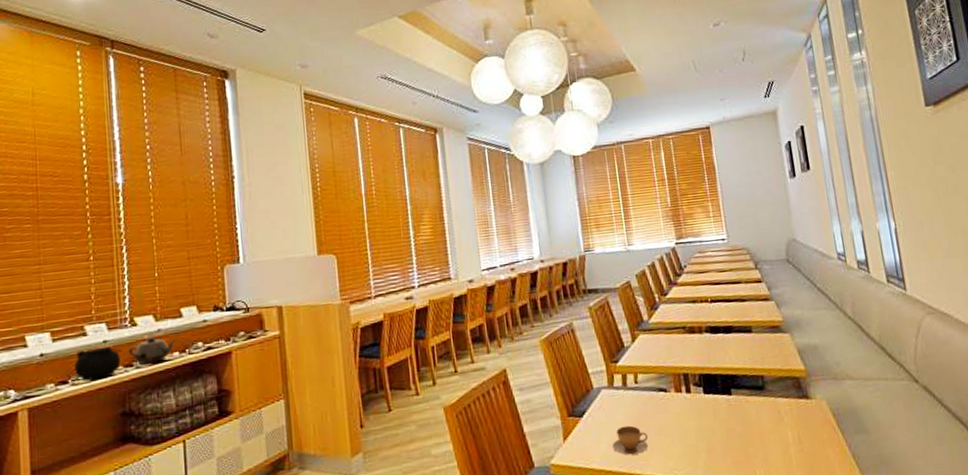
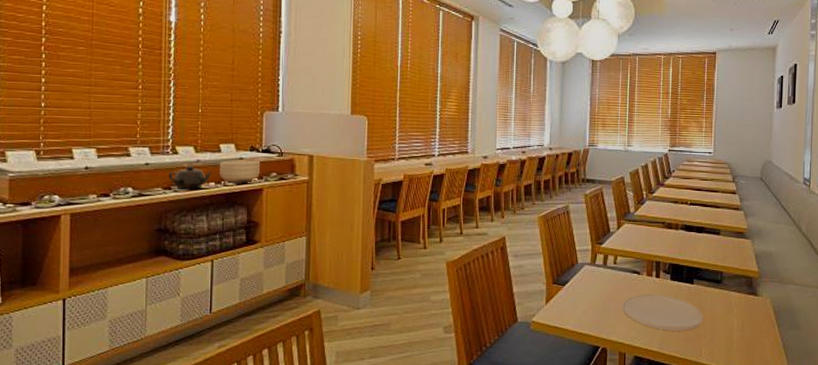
teapot: present [74,346,123,380] -> none [116,168,163,196]
bowl: none [183,320,227,350] -> present [220,160,261,183]
teacup: present [612,425,649,455] -> none [586,298,618,322]
plate: none [652,412,751,456] -> present [621,293,703,331]

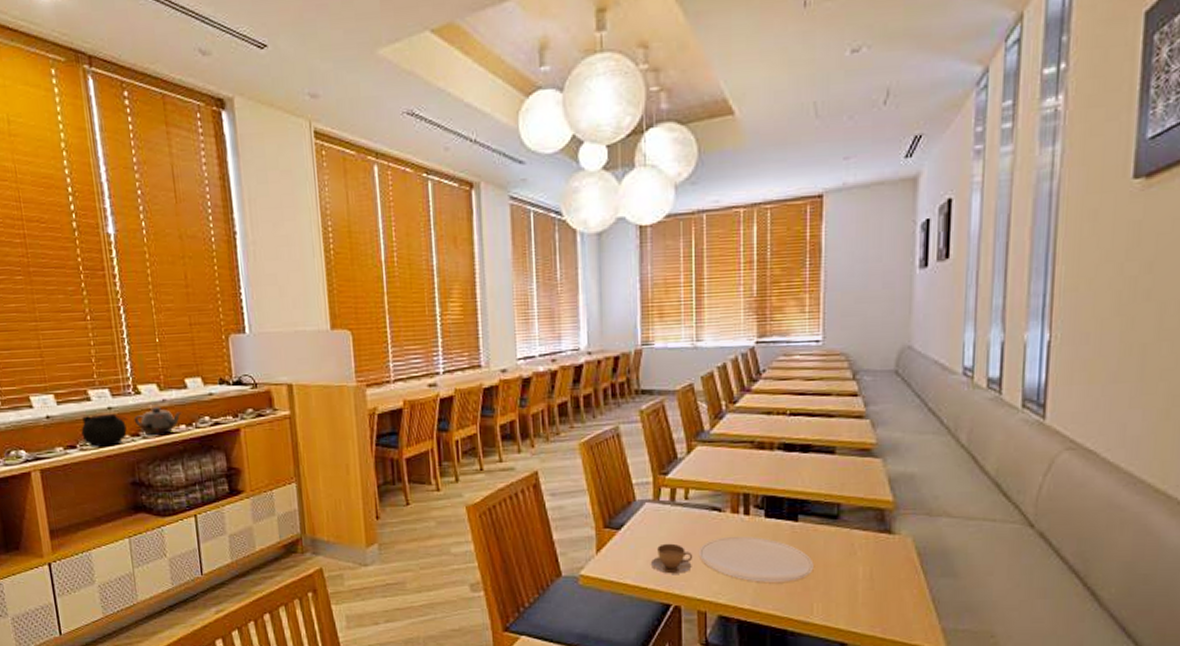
teapot: none [116,168,163,196] -> present [81,413,128,446]
bowl: present [220,160,261,183] -> none [188,395,235,424]
teacup: none [586,298,618,322] -> present [650,543,693,574]

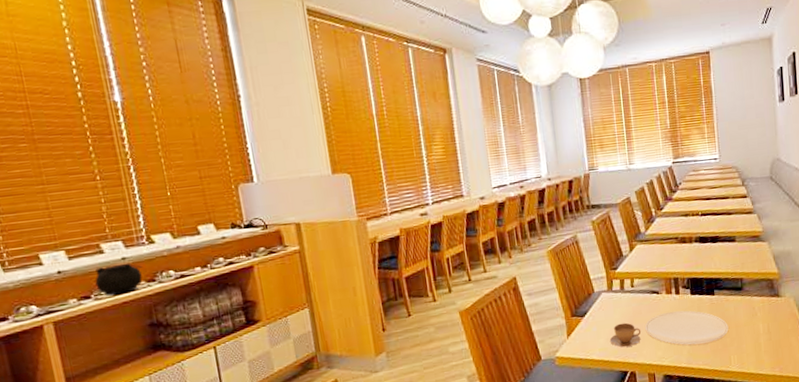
teapot: present [134,405,182,435] -> none [148,252,197,280]

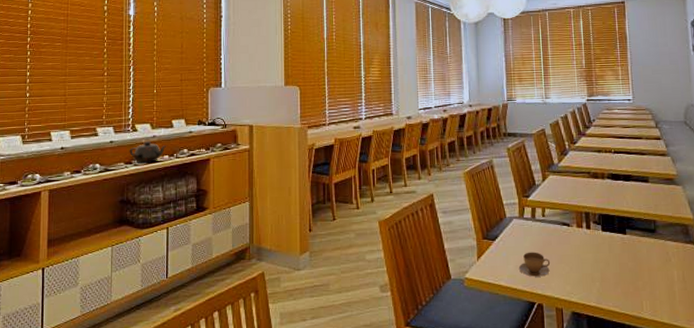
teapot: present [95,263,143,295] -> none [86,146,125,171]
teapot: none [148,252,197,280] -> present [129,140,167,163]
plate: present [644,310,729,346] -> none [554,246,641,285]

